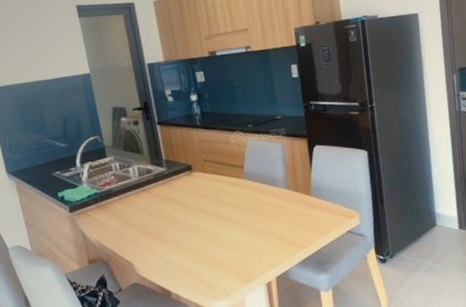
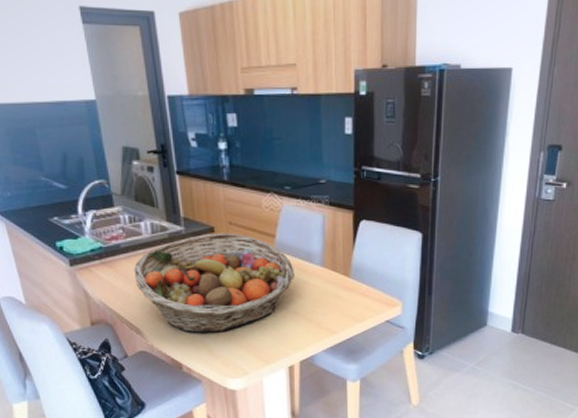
fruit basket: none [125,168,264,262] -> present [134,233,294,333]

